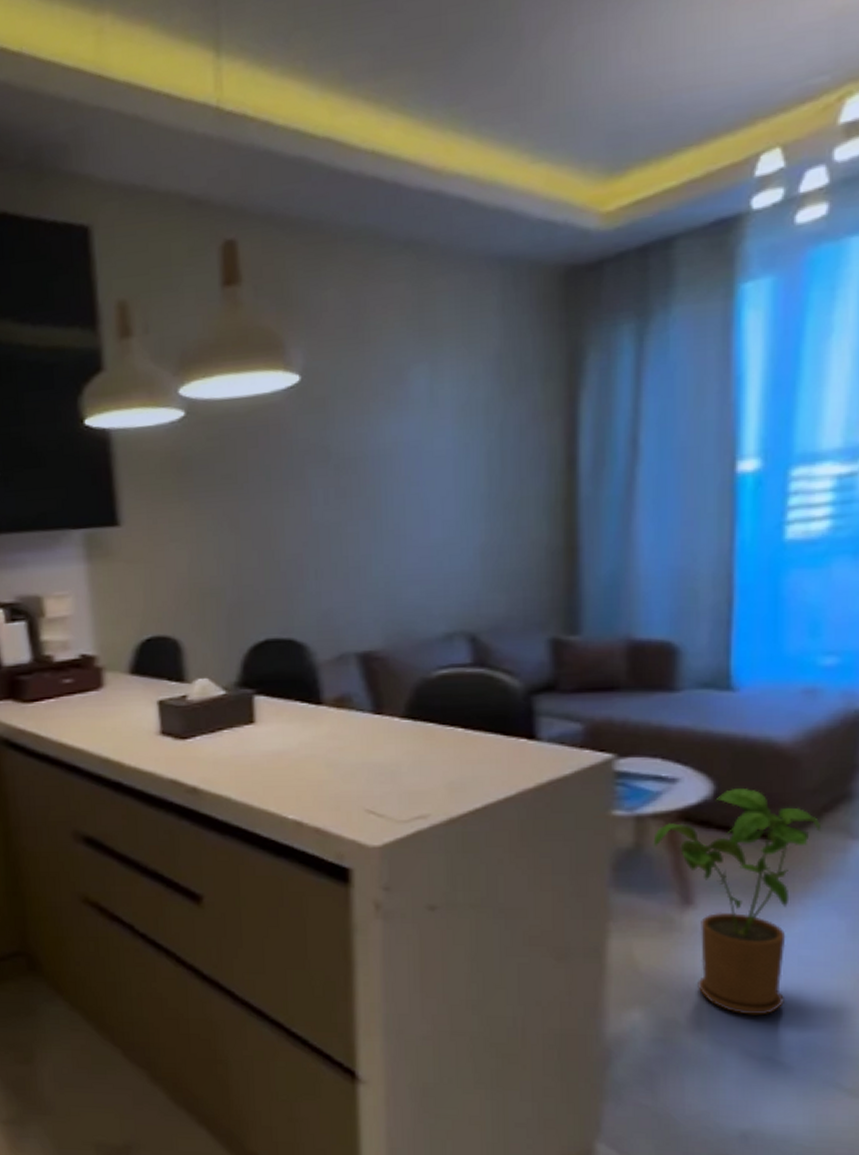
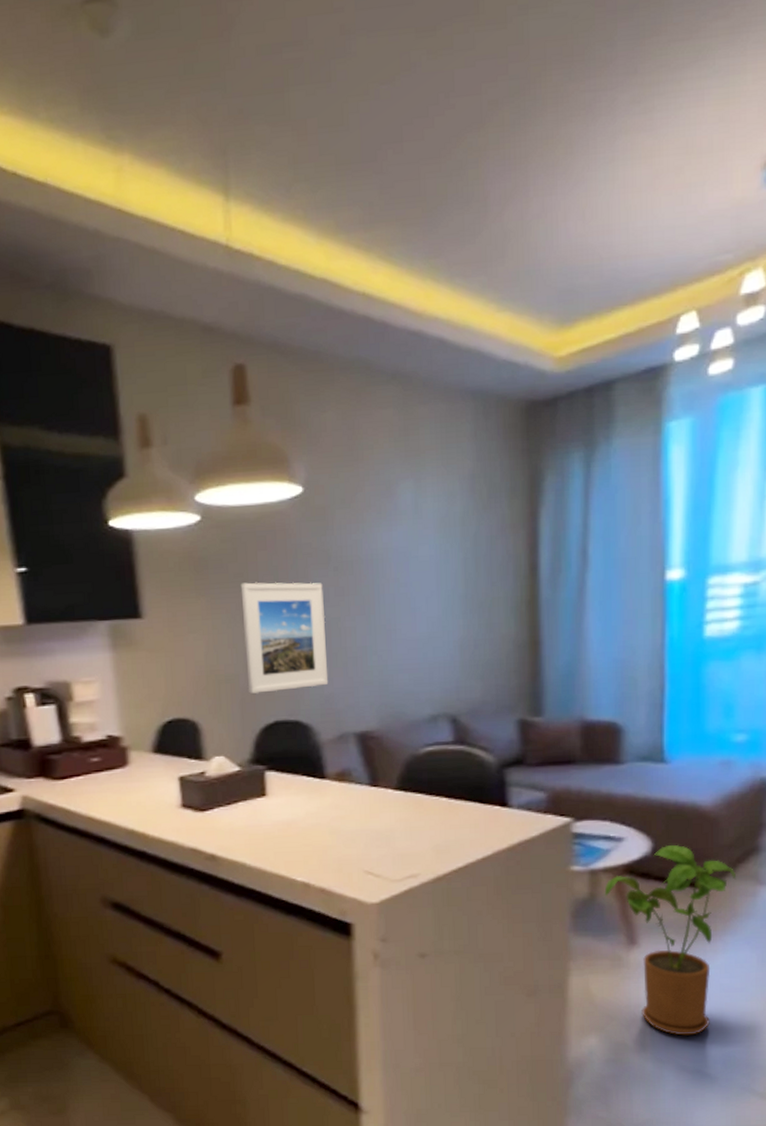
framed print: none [228,483,327,610] -> present [240,582,329,695]

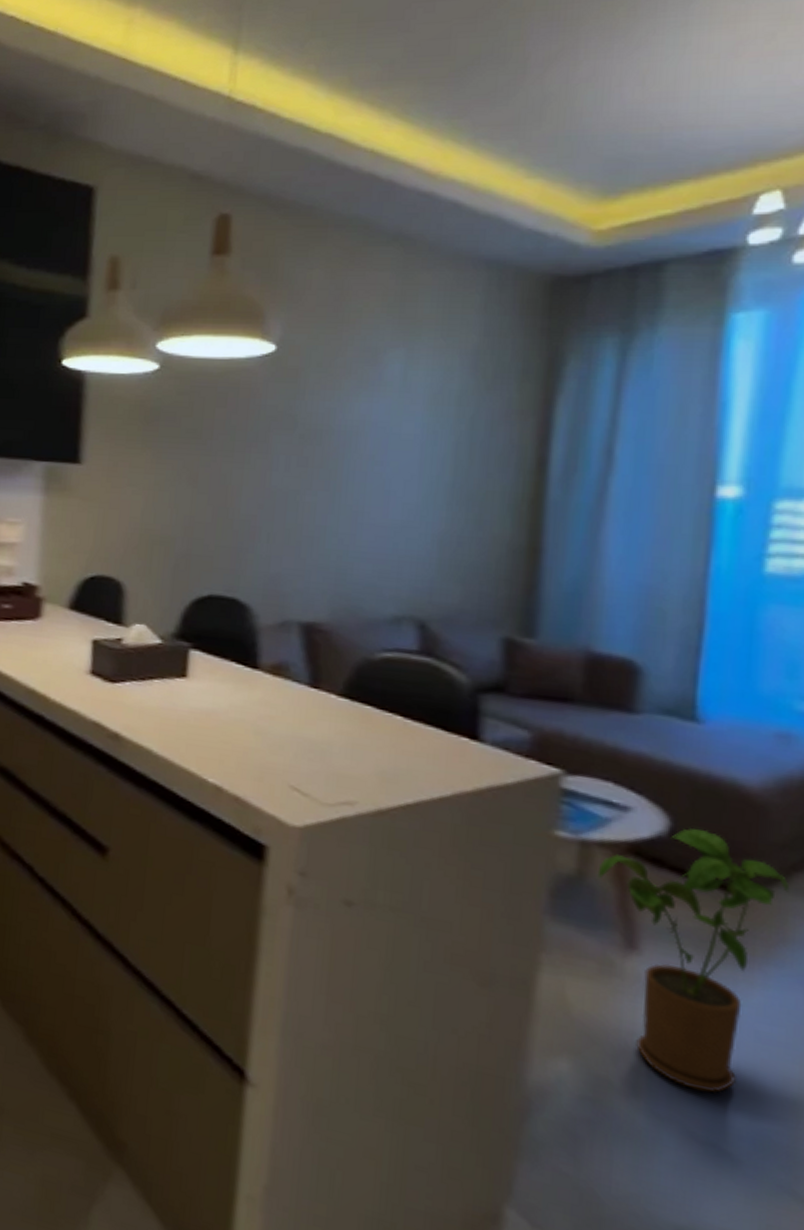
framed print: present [240,582,329,695] -> none [183,439,284,564]

